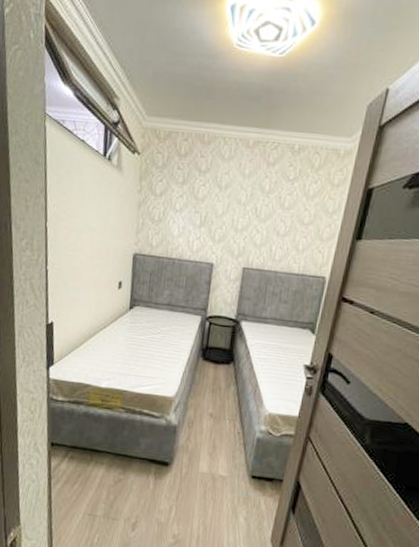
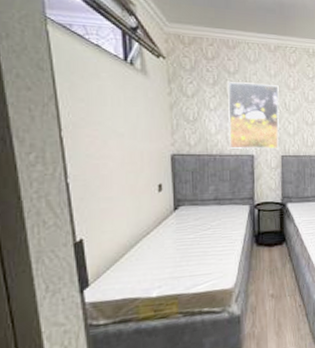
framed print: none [190,181,252,260] -> present [228,82,279,150]

